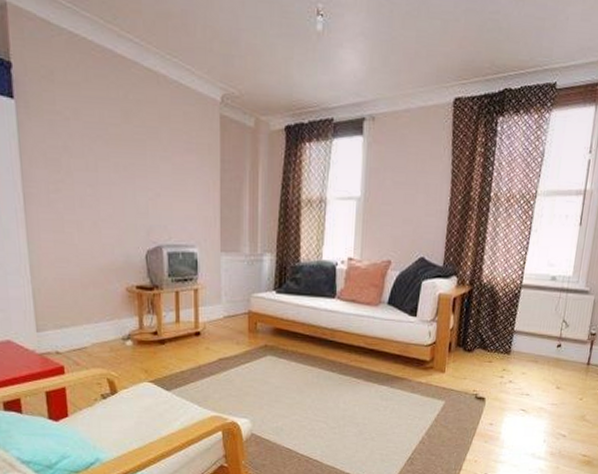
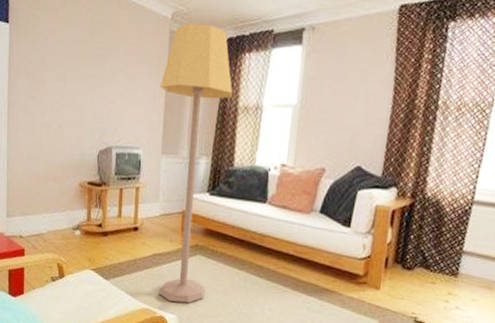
lamp: none [214,107,295,406] -> present [158,23,233,303]

